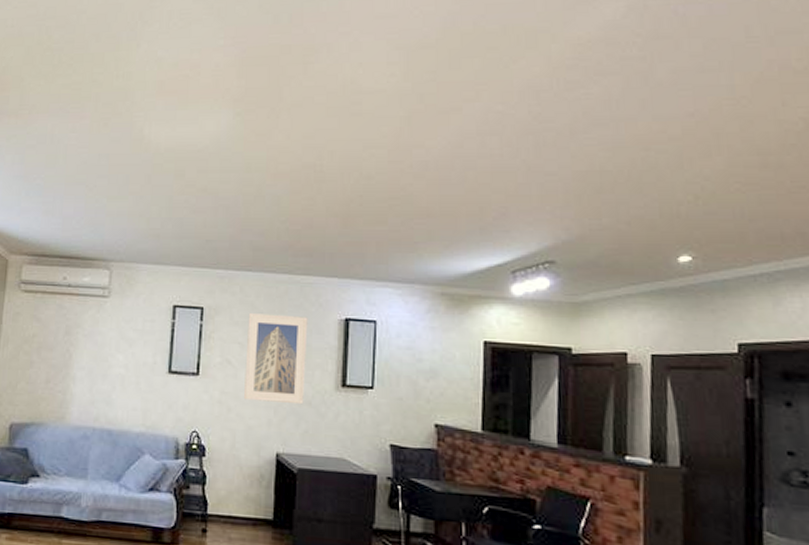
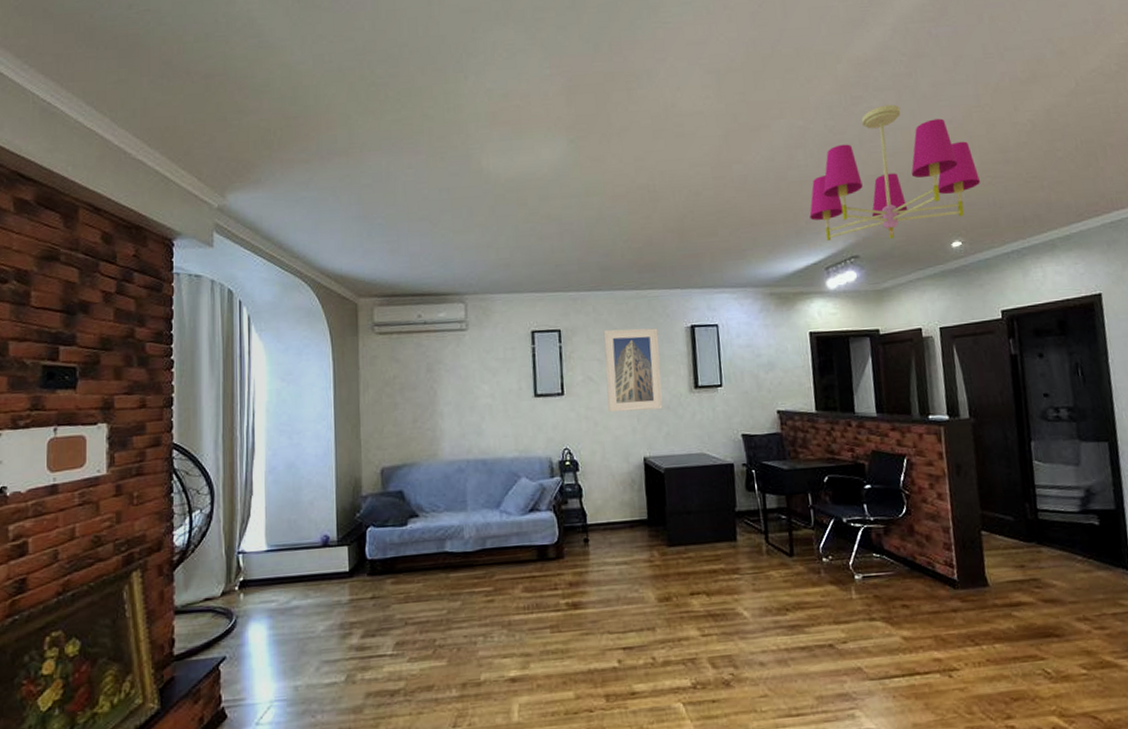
chandelier: none [499,92,726,245] -> present [809,104,981,241]

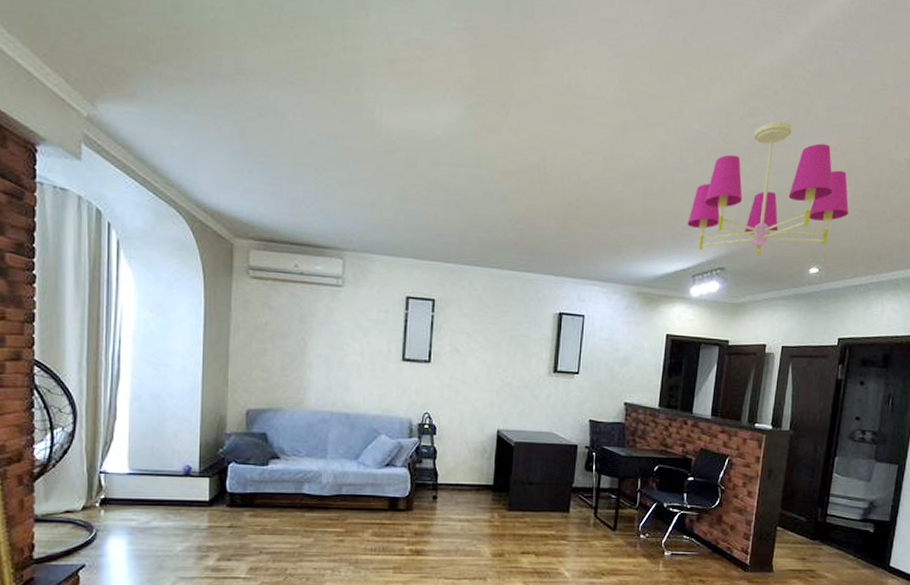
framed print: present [603,328,663,413] -> none [471,305,528,388]

